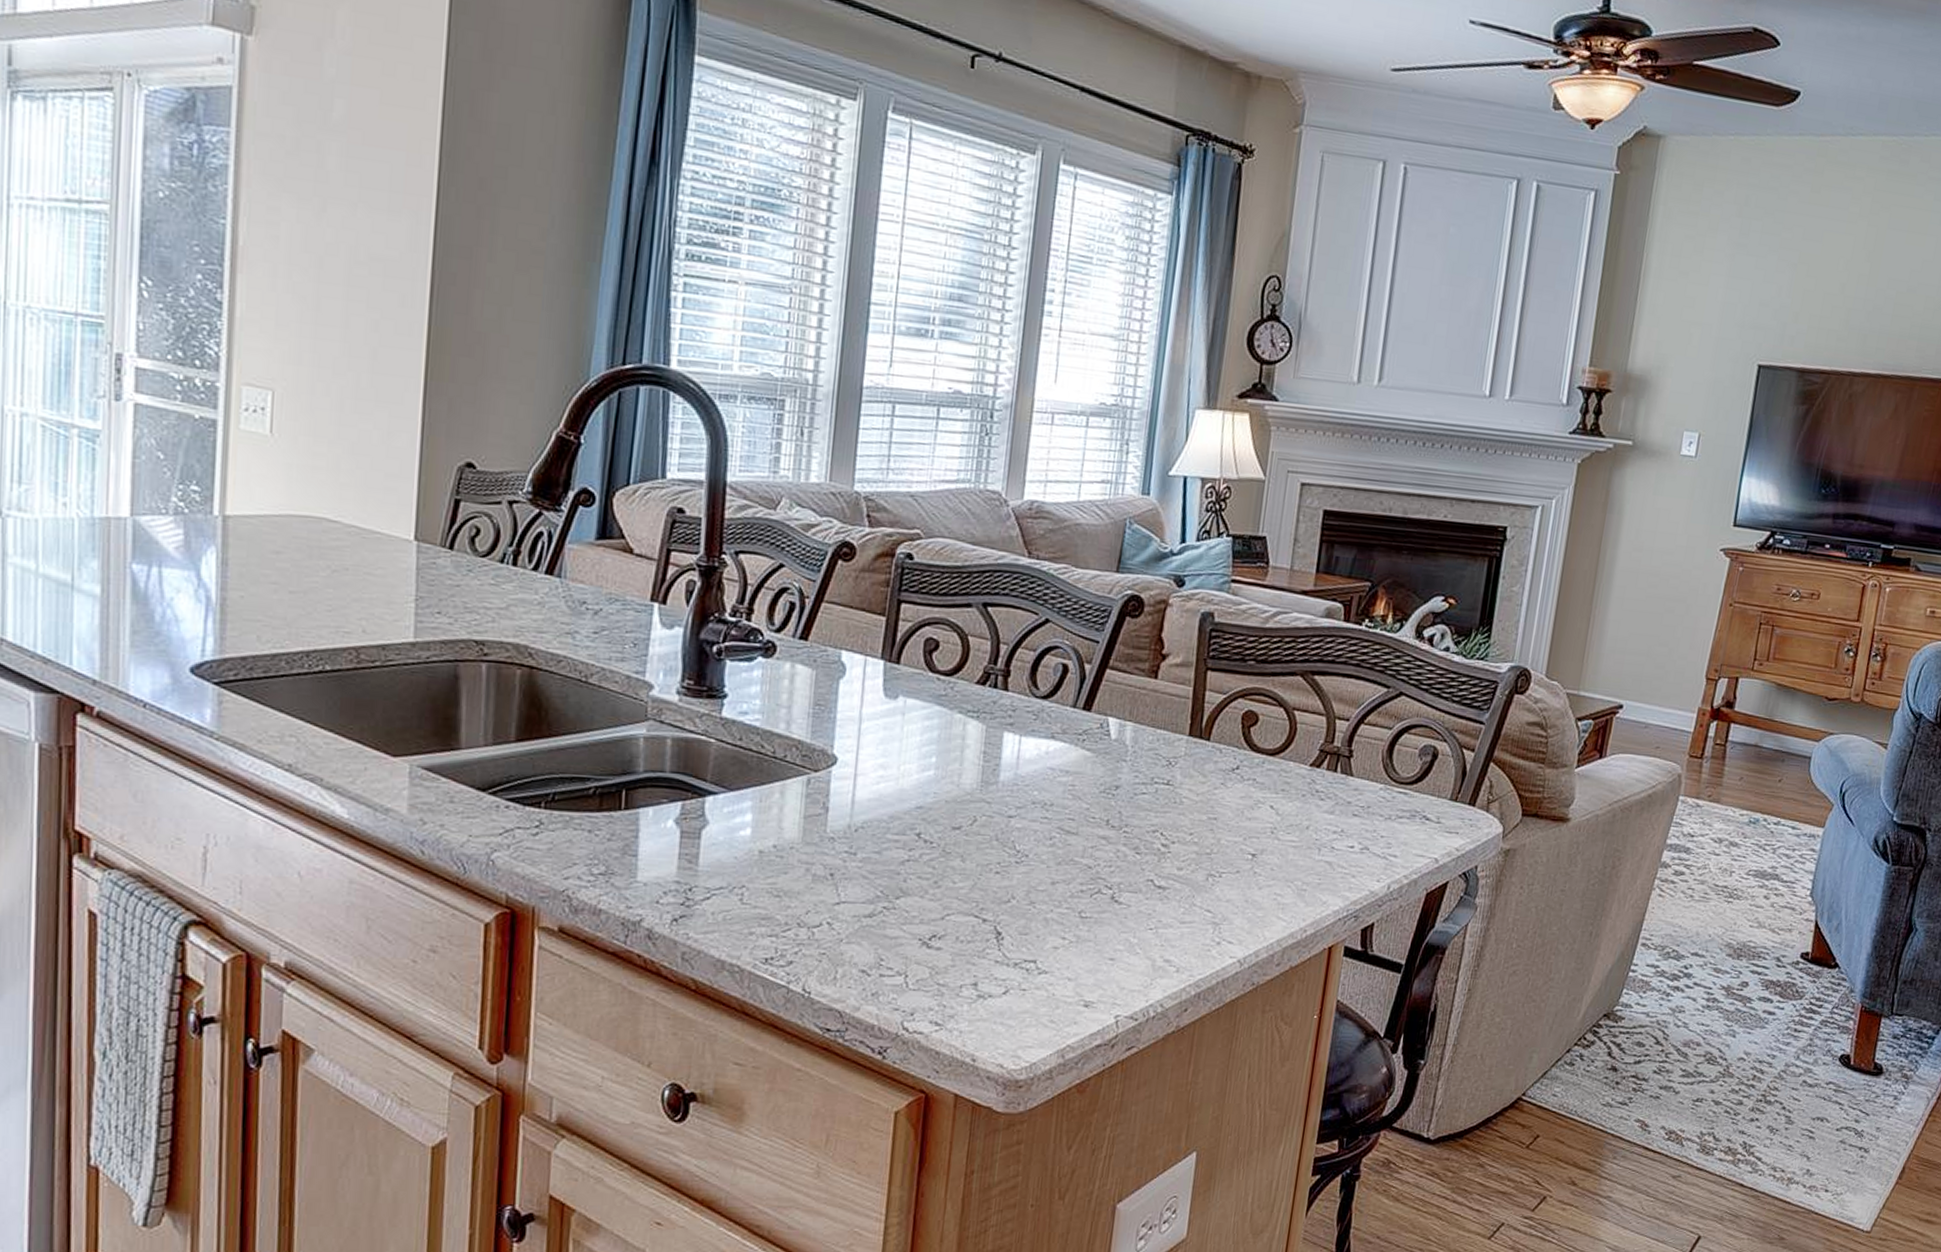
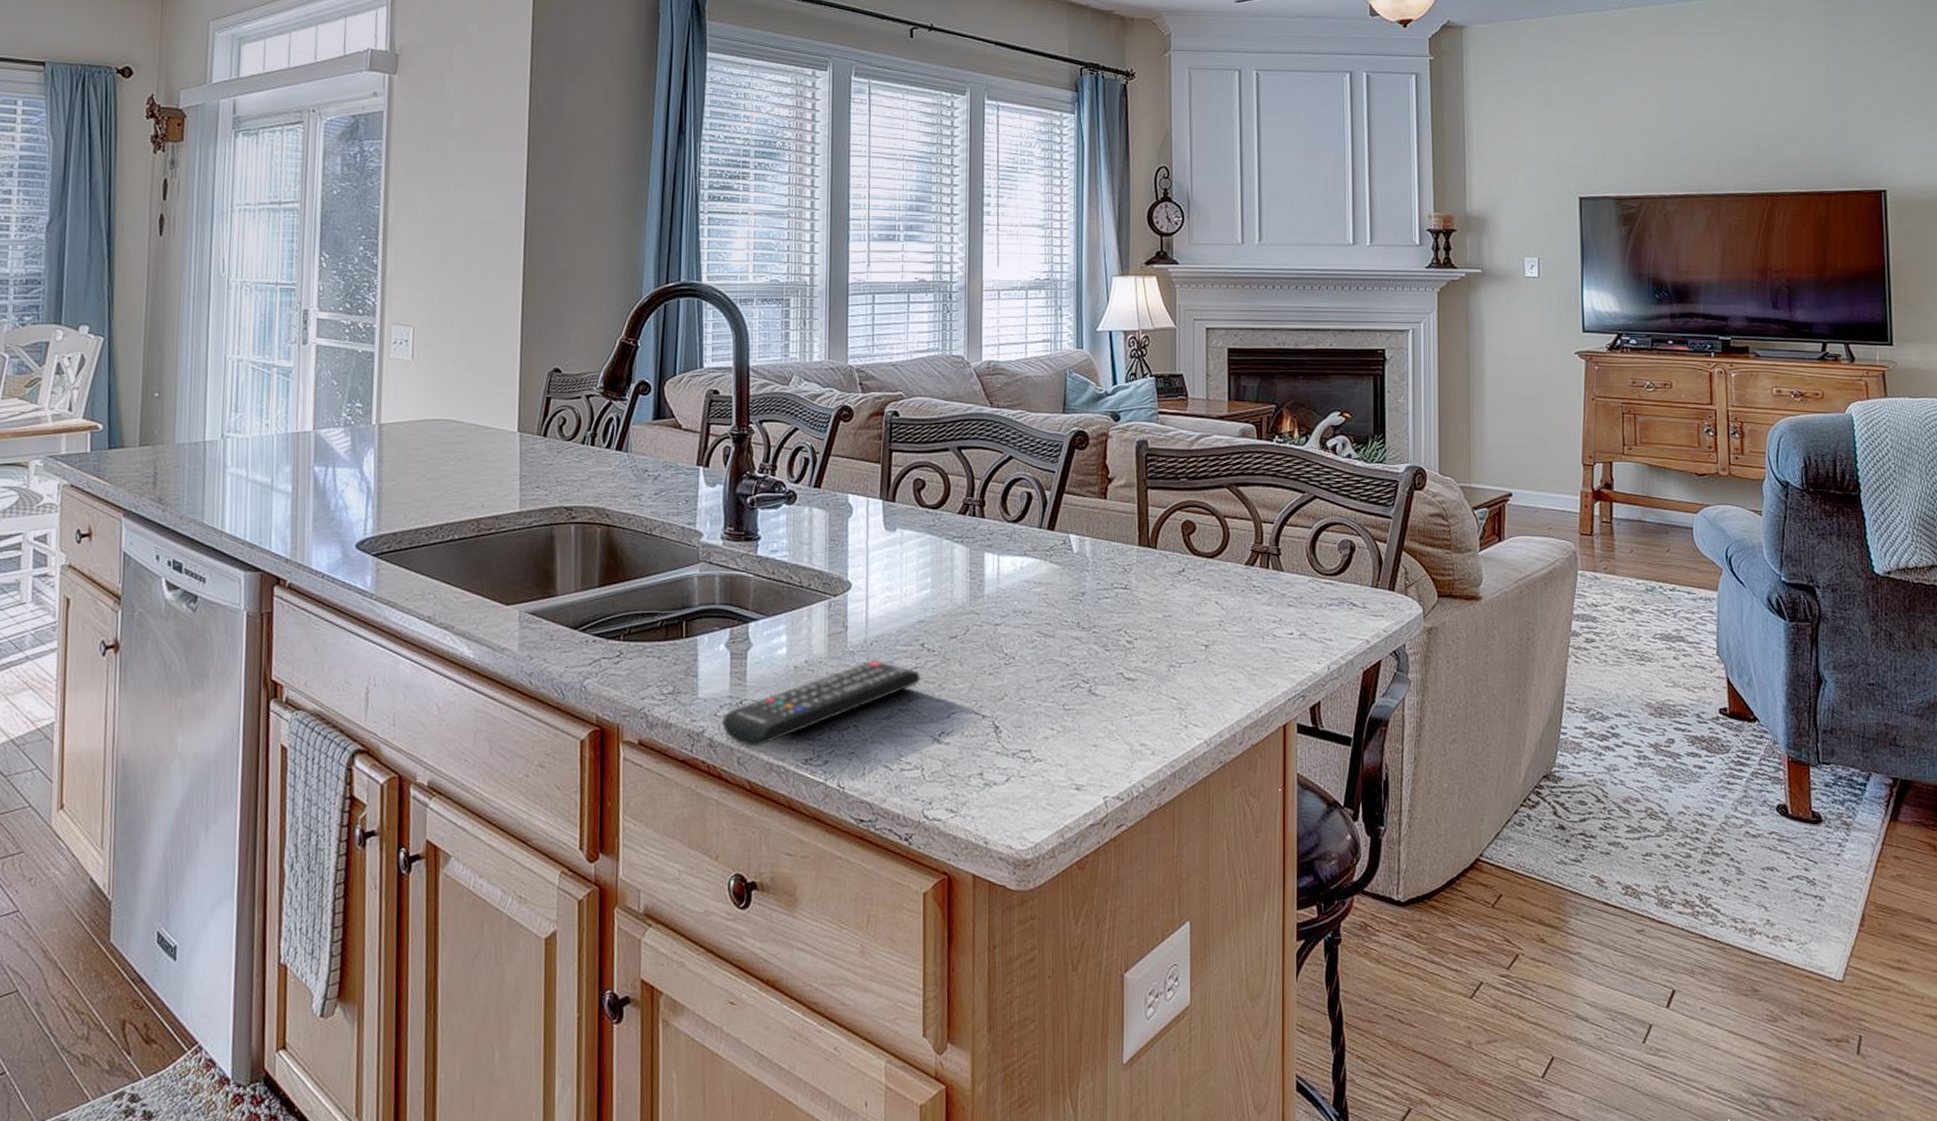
remote control: none [665,849,914,942] -> present [722,661,921,747]

